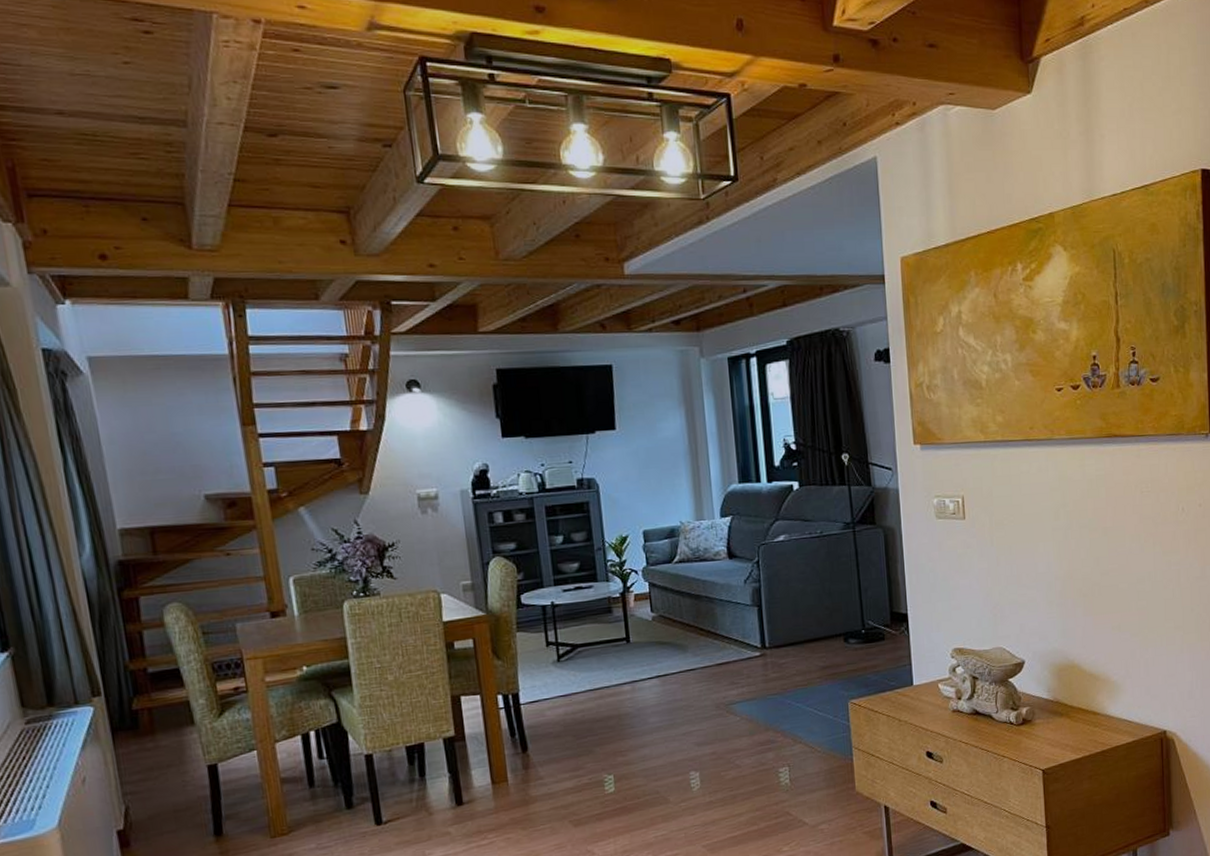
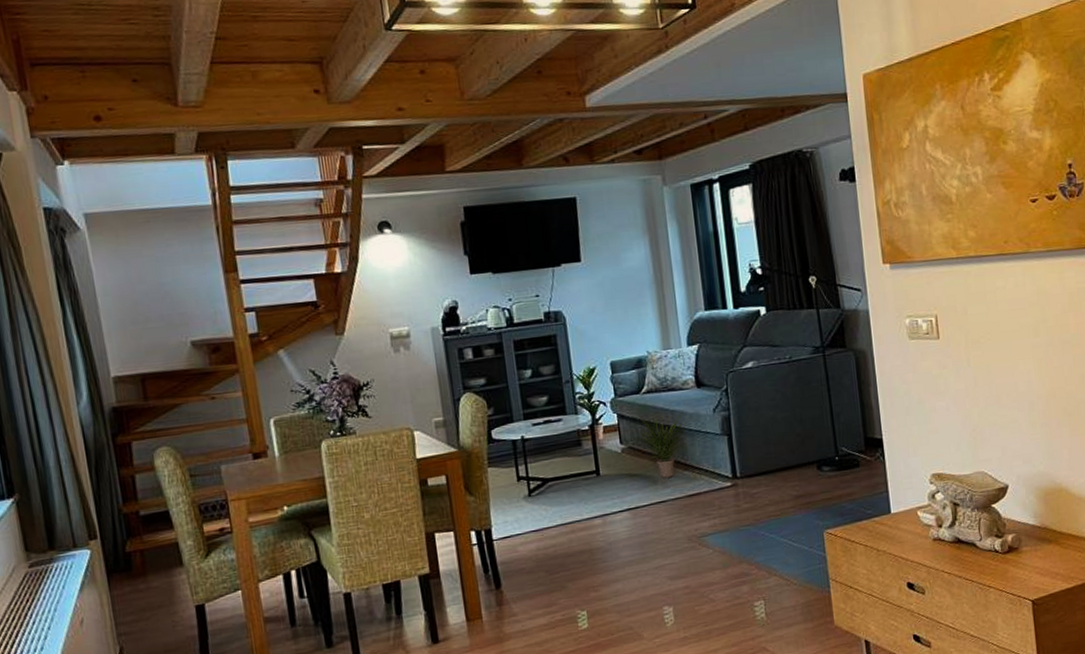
potted plant: none [663,582,715,647] -> present [632,412,684,478]

